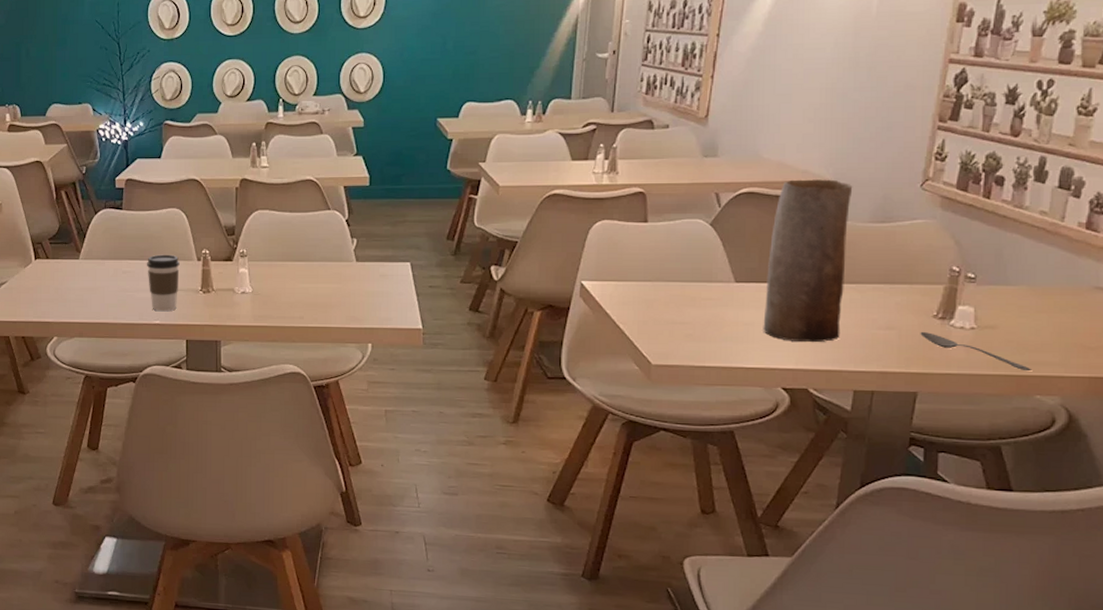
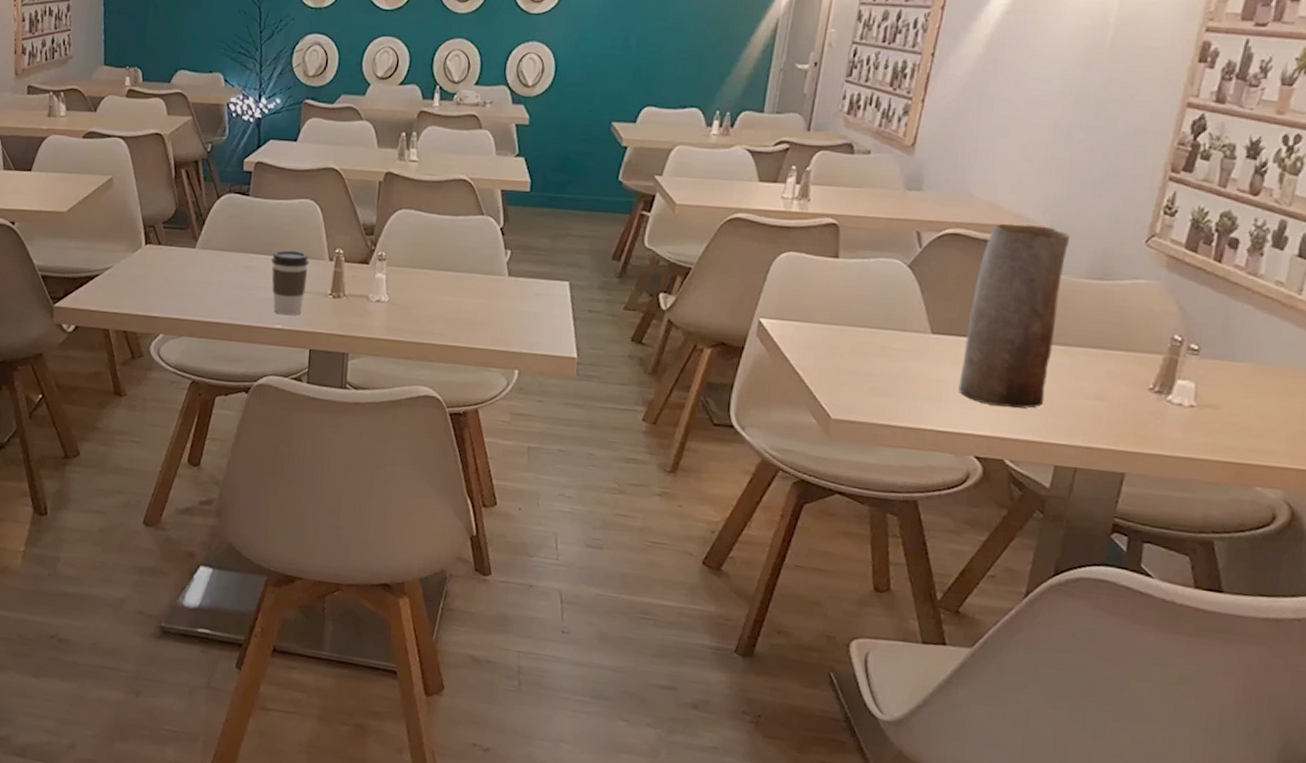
spoon: present [920,332,1031,372] -> none [1133,406,1253,460]

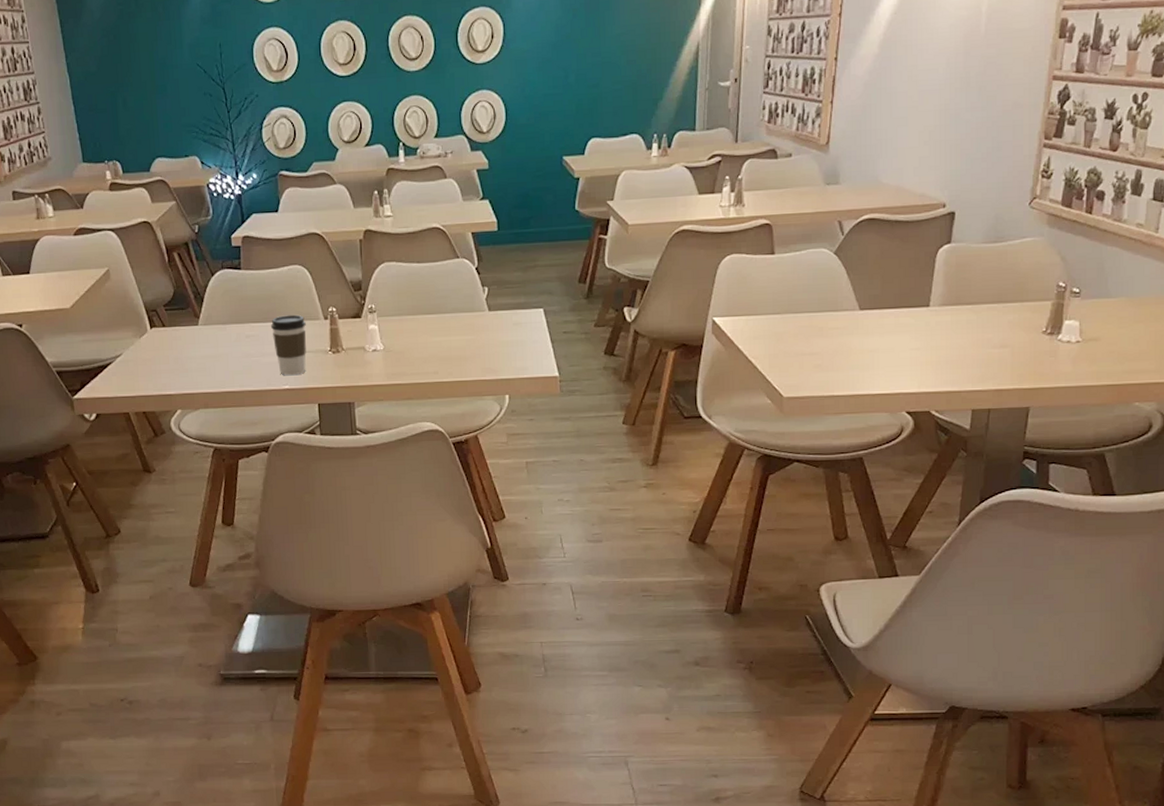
vase: present [958,223,1070,409] -> none [887,201,967,365]

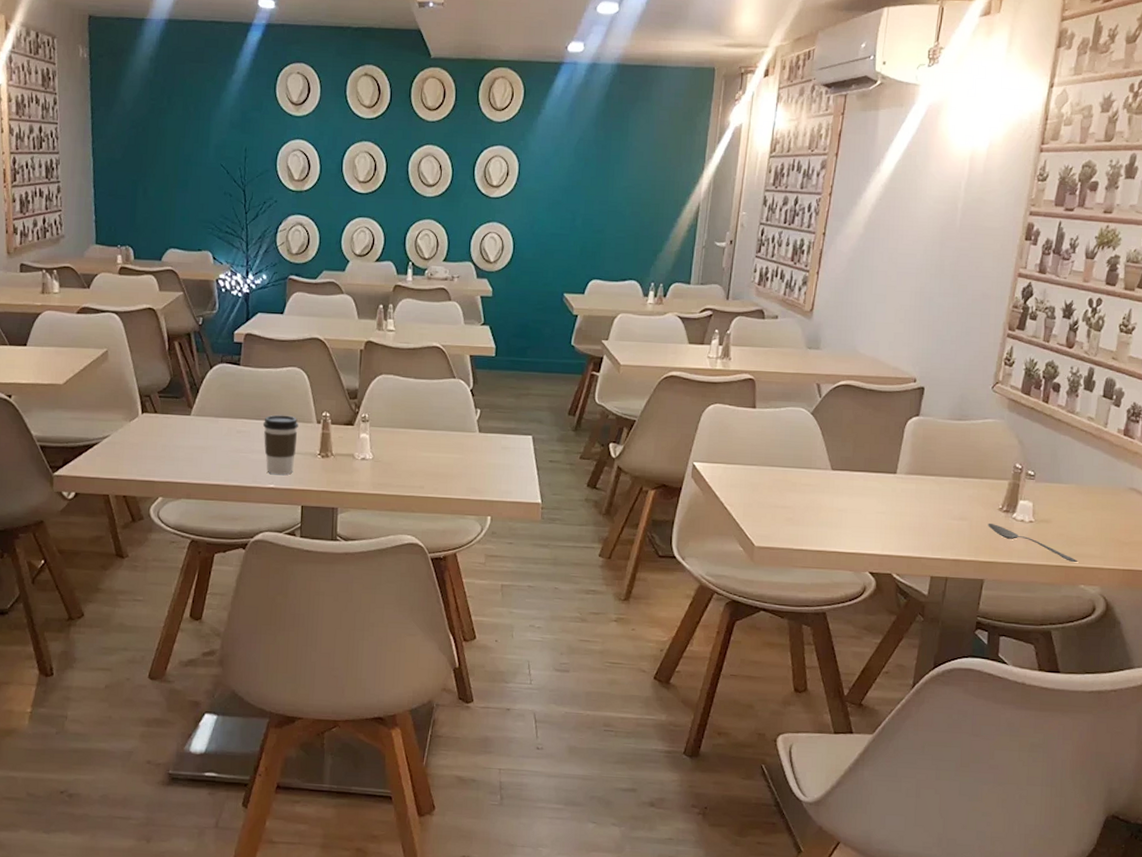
spoon: none [1031,348,1130,380] -> present [988,524,1077,563]

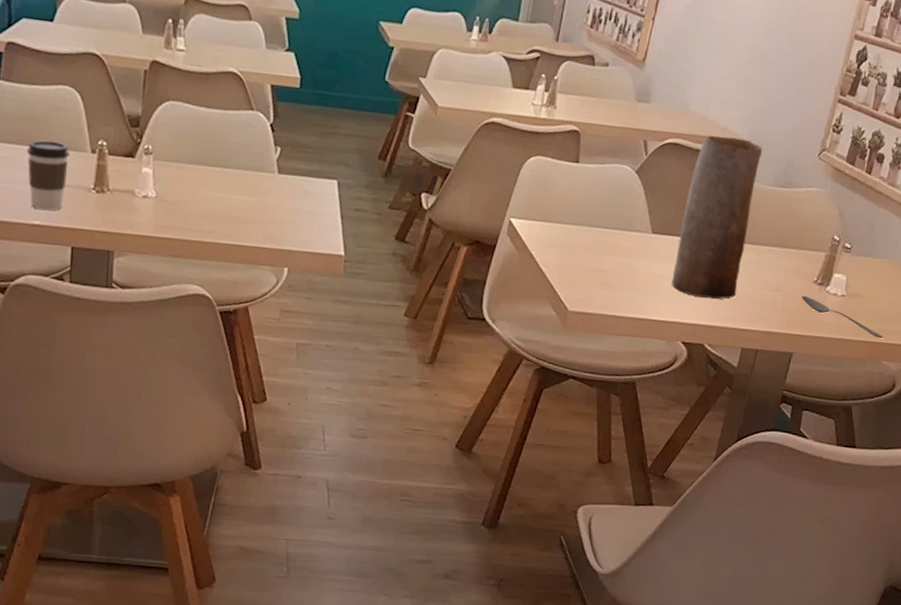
vase: none [854,375,936,530] -> present [671,135,763,299]

